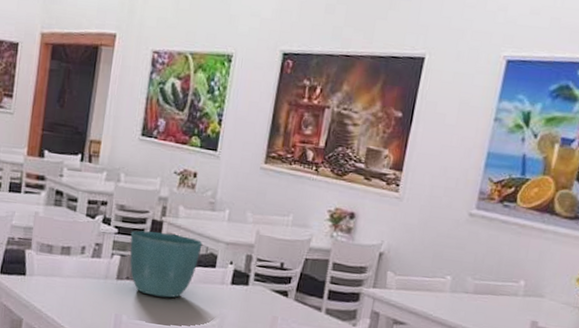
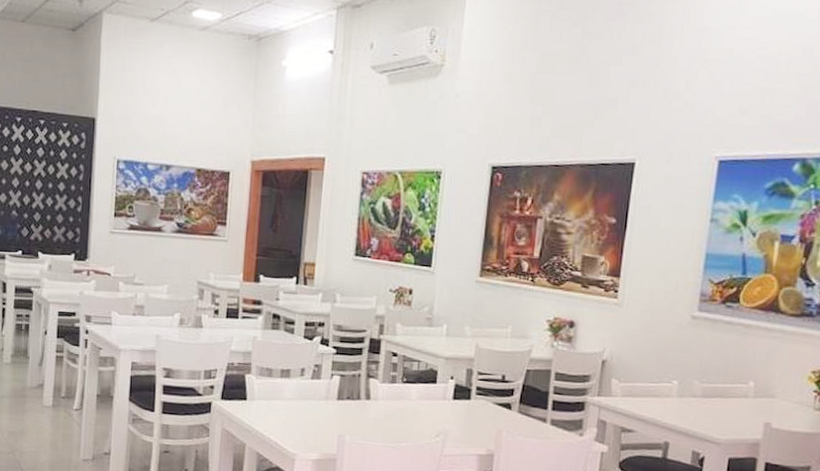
flower pot: present [130,230,203,298] -> none [349,350,422,416]

